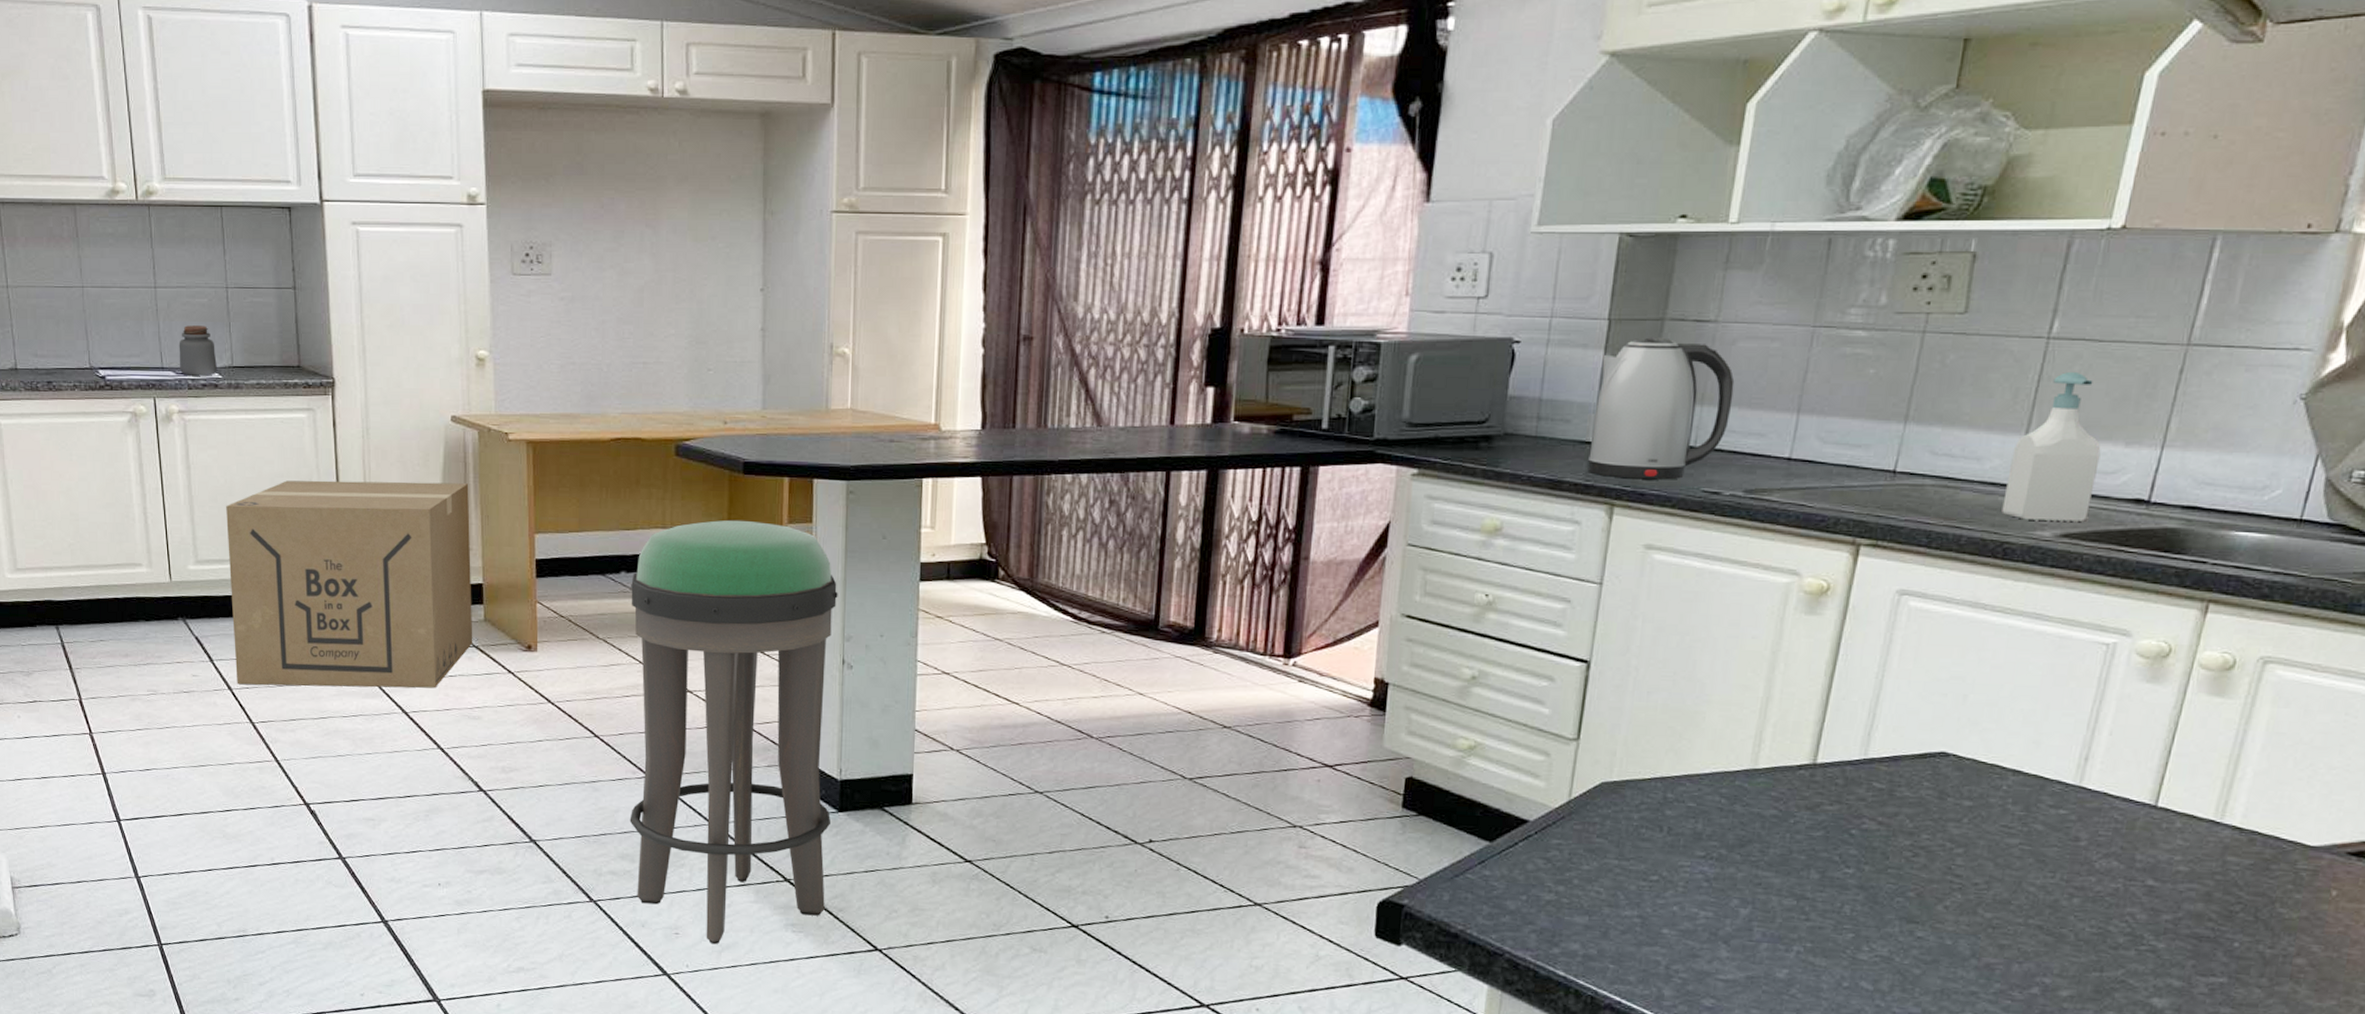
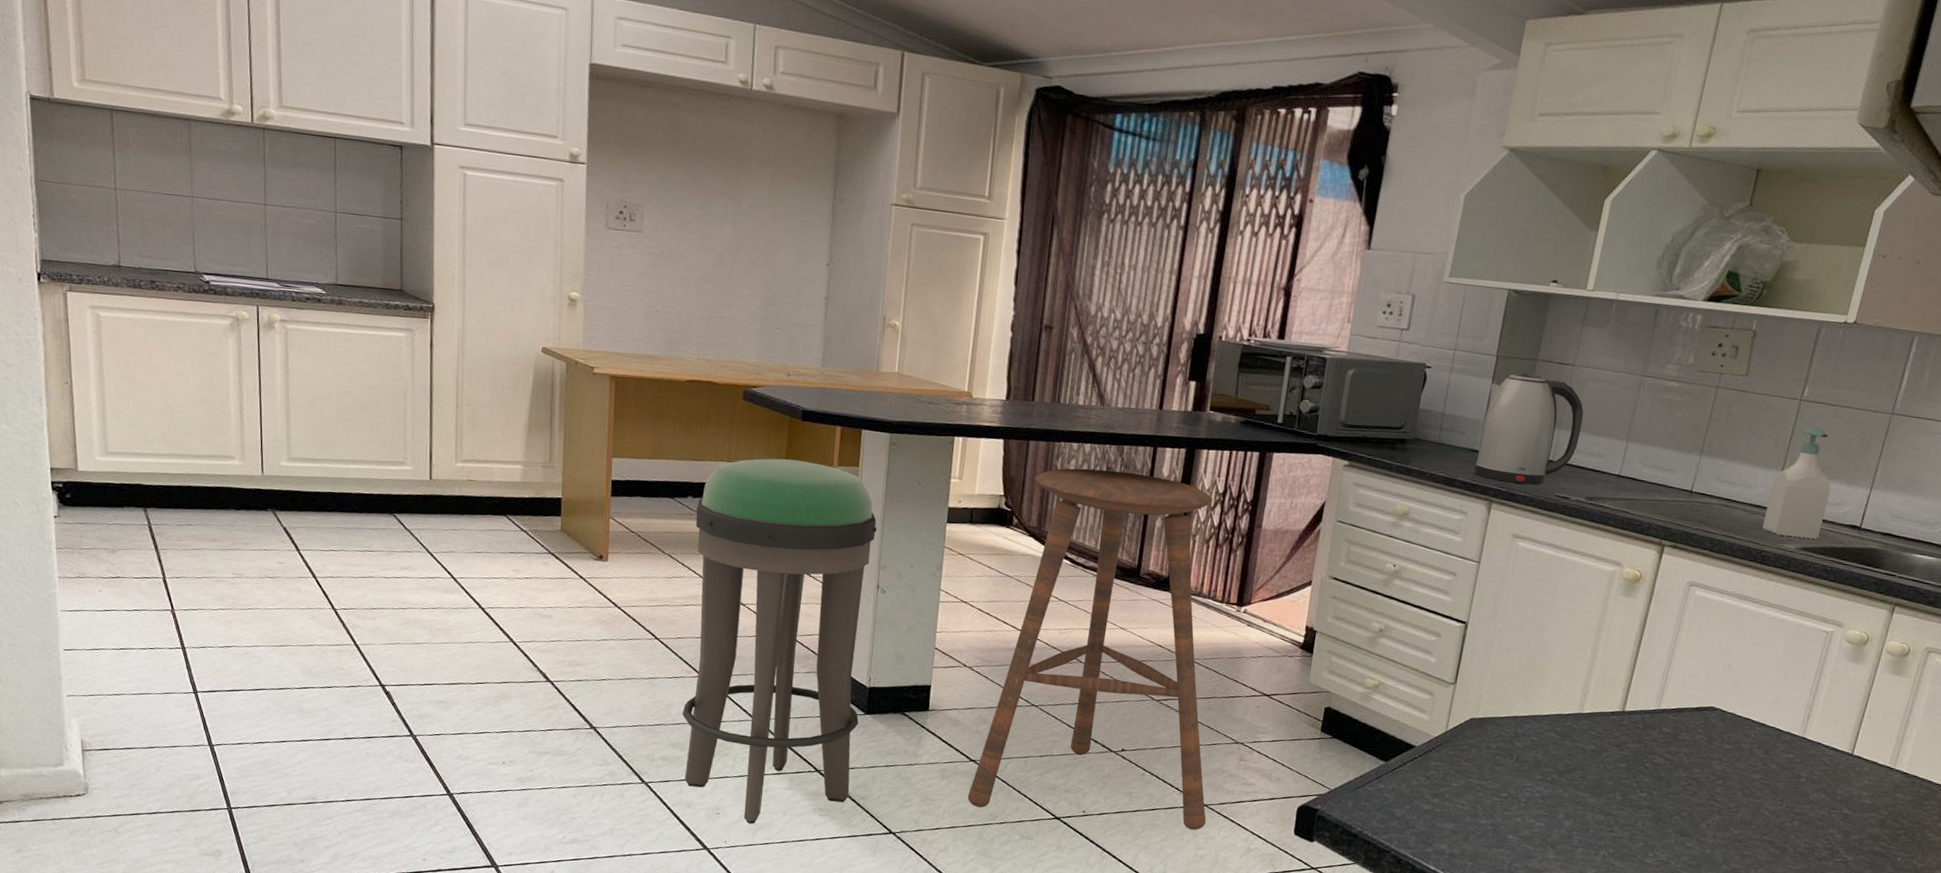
jar: present [178,325,217,376] -> none [284,242,322,291]
cardboard box: present [226,480,473,688] -> none [321,392,555,588]
bar stool: none [964,503,1261,936] -> present [967,468,1213,830]

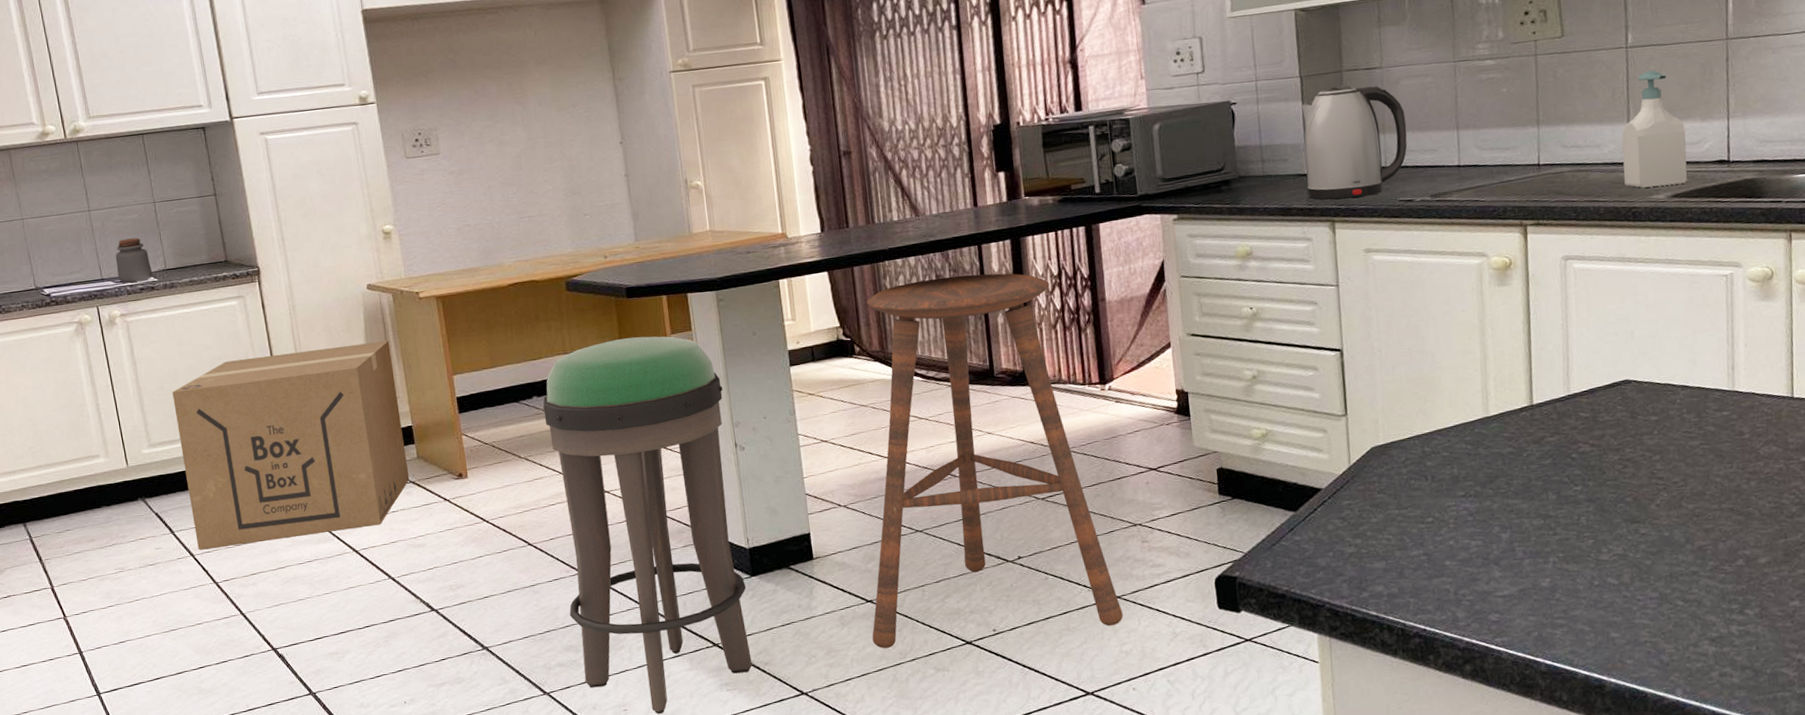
jar: none [284,242,322,291] -> present [115,237,152,283]
cardboard box: none [321,392,555,588] -> present [172,341,410,550]

